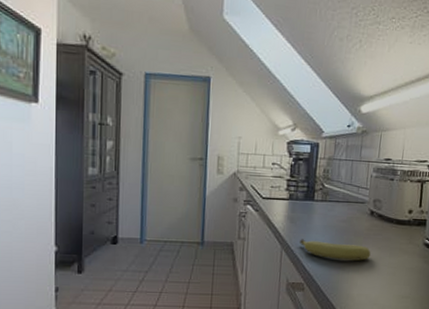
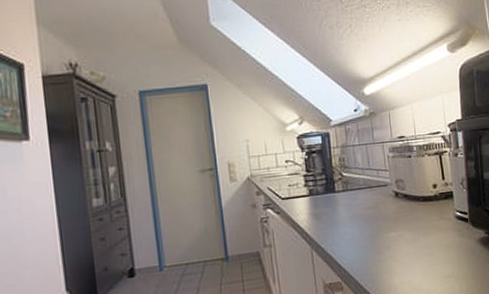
fruit: present [300,239,371,261] -> none [329,230,404,251]

